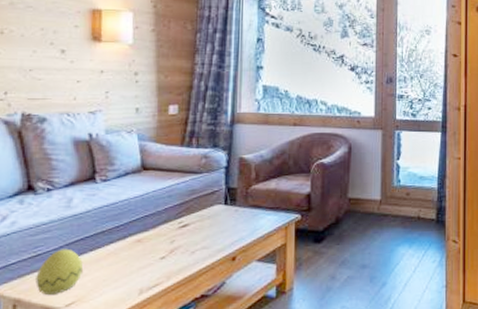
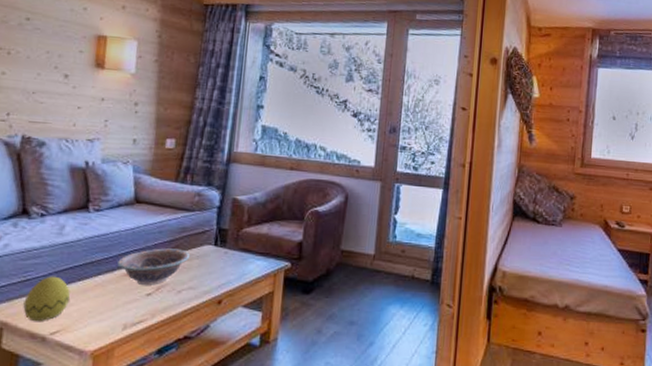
decorative bowl: none [129,211,202,249] -> present [117,248,191,285]

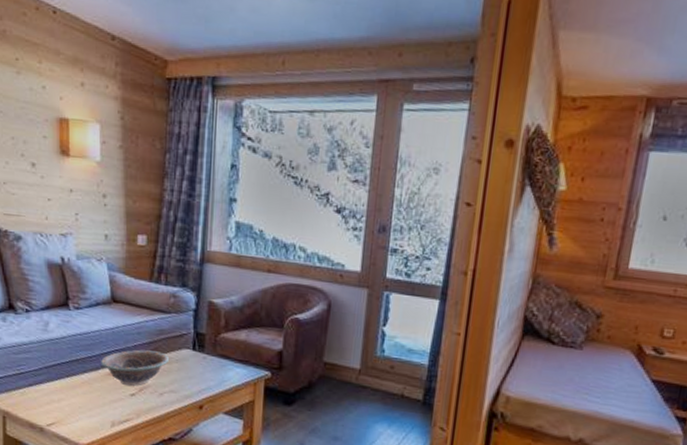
decorative egg: present [23,276,70,321] -> none [20,371,60,413]

